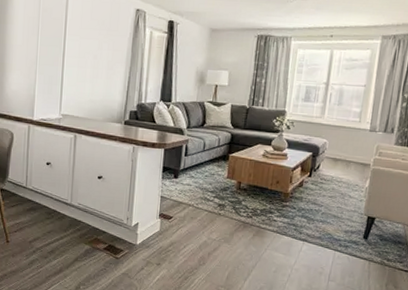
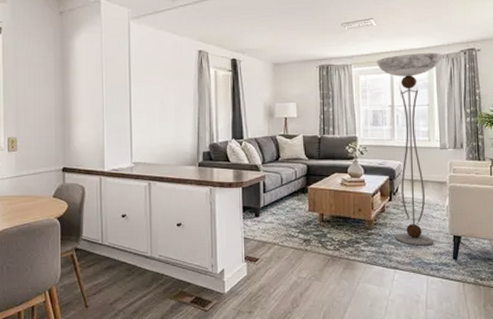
floor lamp: none [309,31,389,223] -> present [377,53,442,246]

